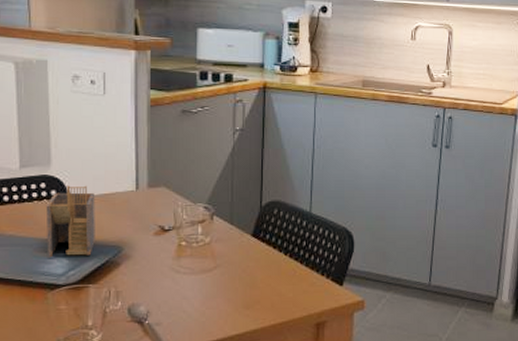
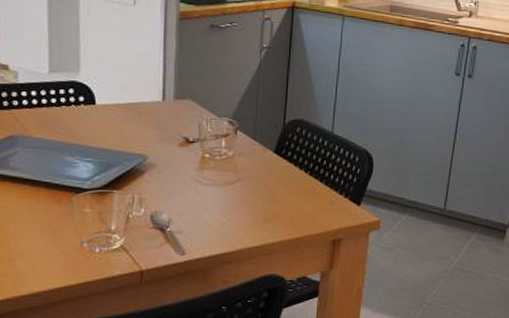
napkin holder: present [45,185,95,258] -> none [73,92,123,162]

